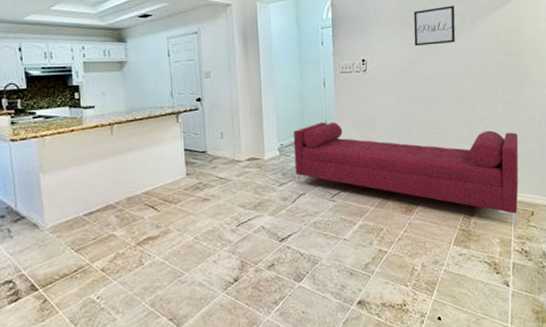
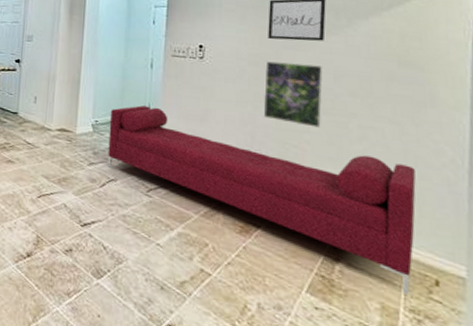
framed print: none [414,64,457,116] -> present [263,61,324,128]

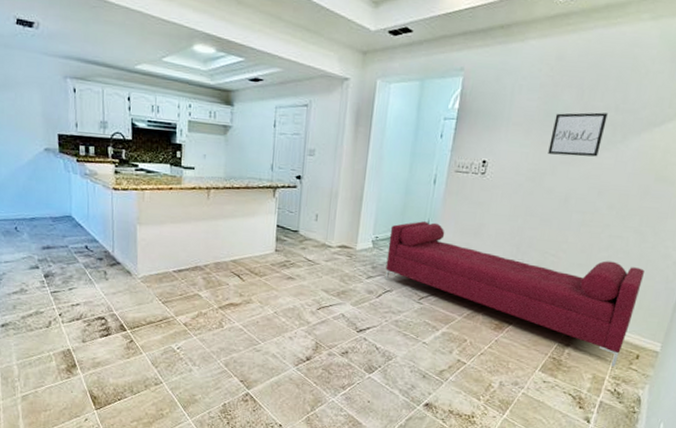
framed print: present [263,61,324,128] -> none [530,176,592,238]

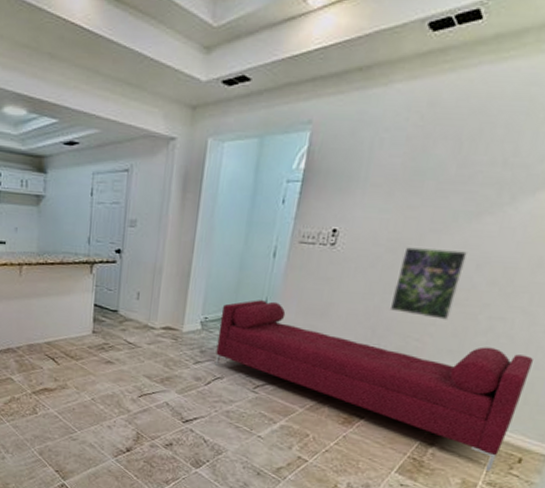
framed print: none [530,176,592,238] -> present [389,247,469,320]
wall art: present [548,112,608,157] -> none [414,168,493,223]

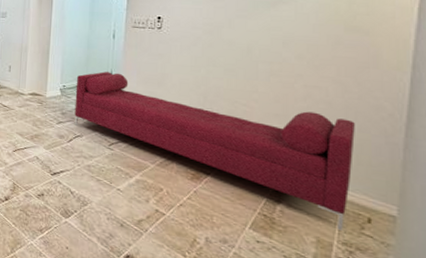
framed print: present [389,247,469,320] -> none [215,29,273,88]

